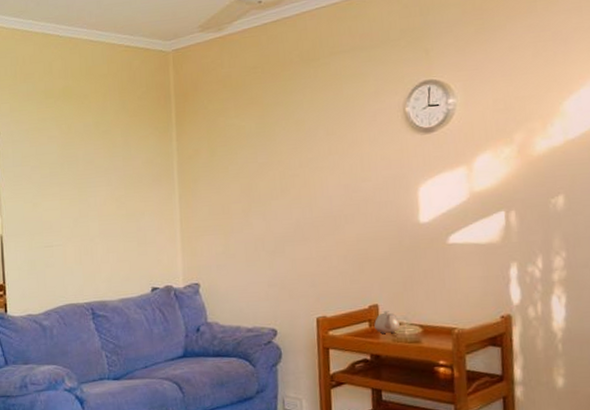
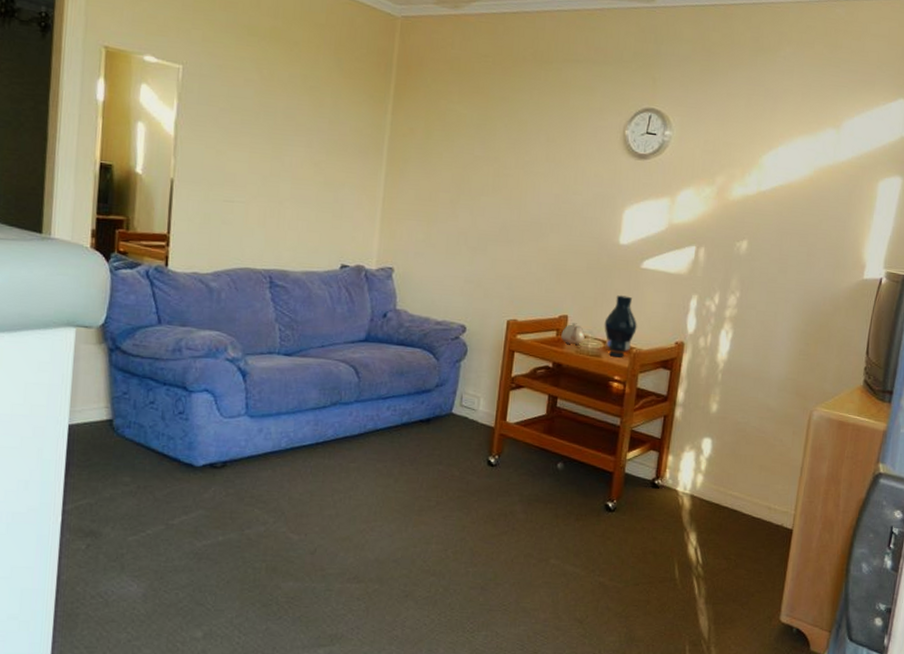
vase: none [418,275,455,341] -> present [604,295,637,358]

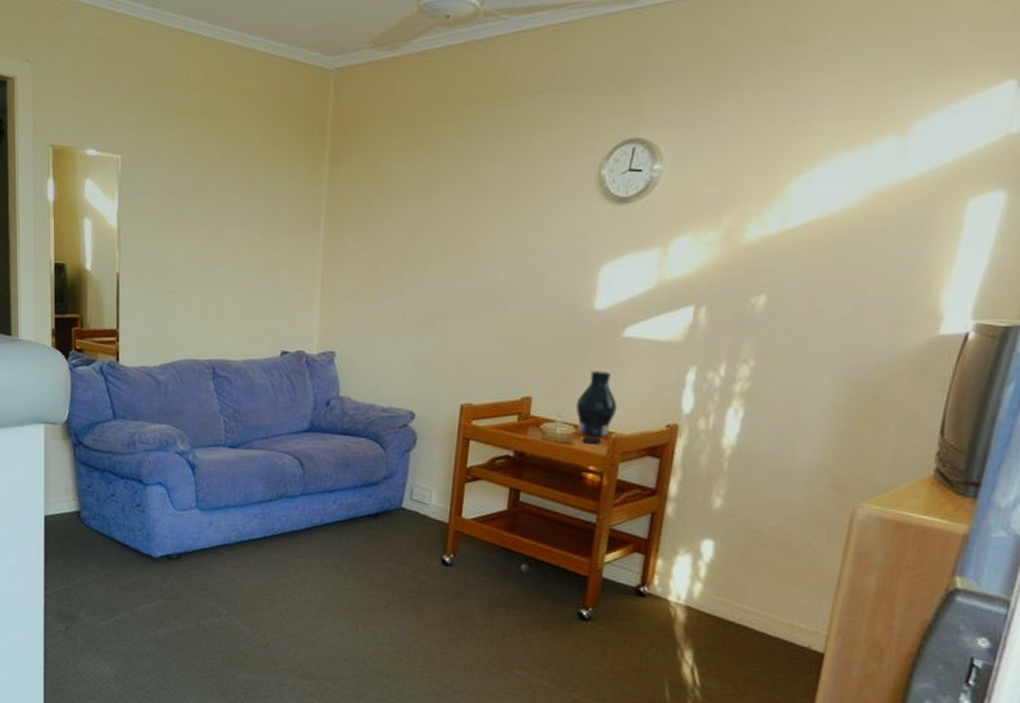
teapot: present [561,323,586,346] -> none [523,405,553,431]

